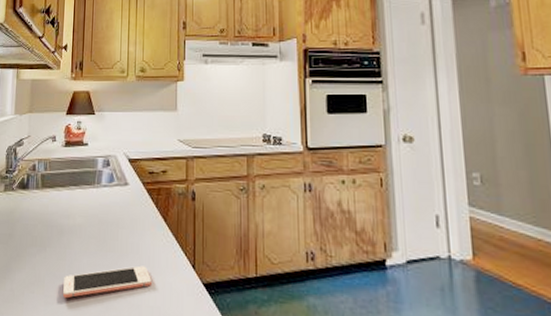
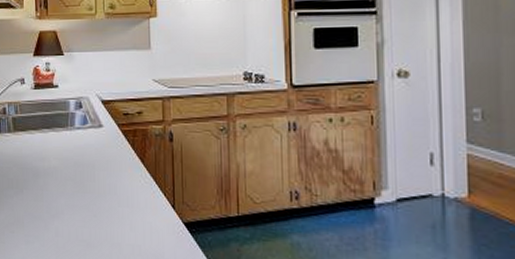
cell phone: present [63,265,151,299] -> none [43,206,131,238]

